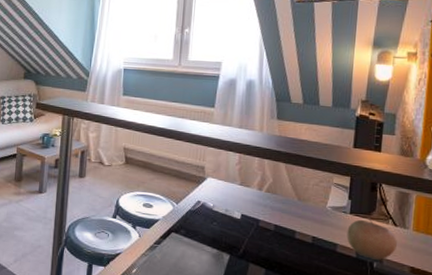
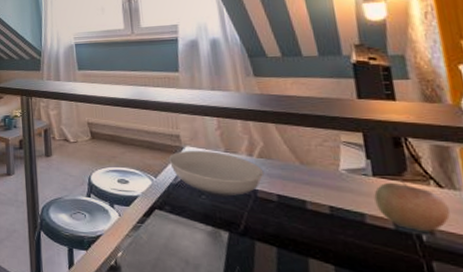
bowl: none [191,181,268,224] -> present [168,151,264,197]

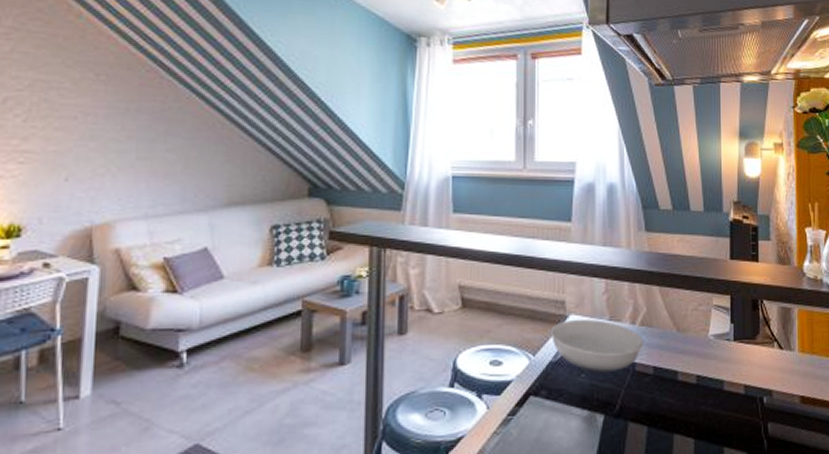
fruit: present [374,178,450,231] -> none [733,341,784,393]

